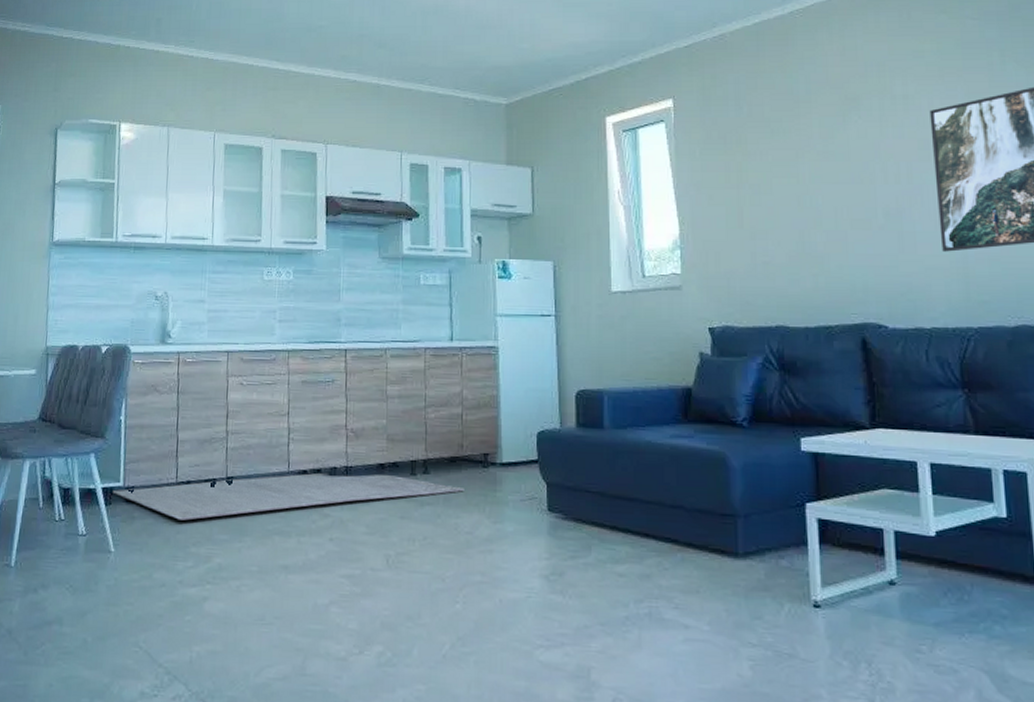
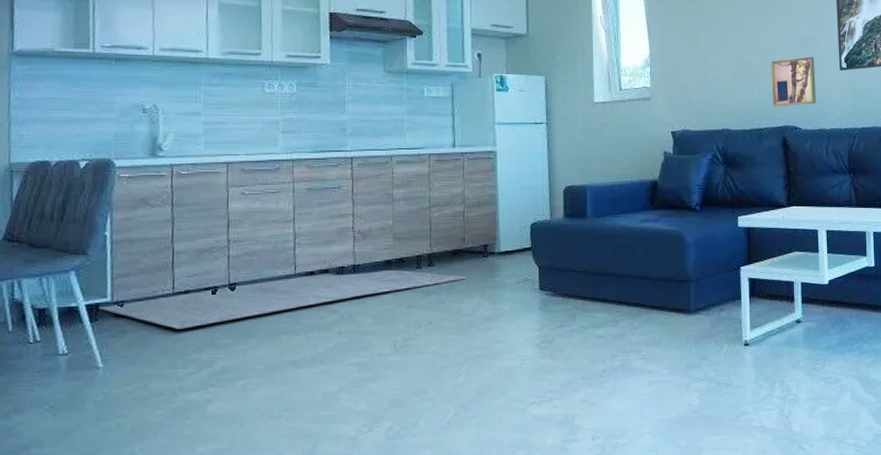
wall art: none [842,233,910,299] -> present [771,56,817,107]

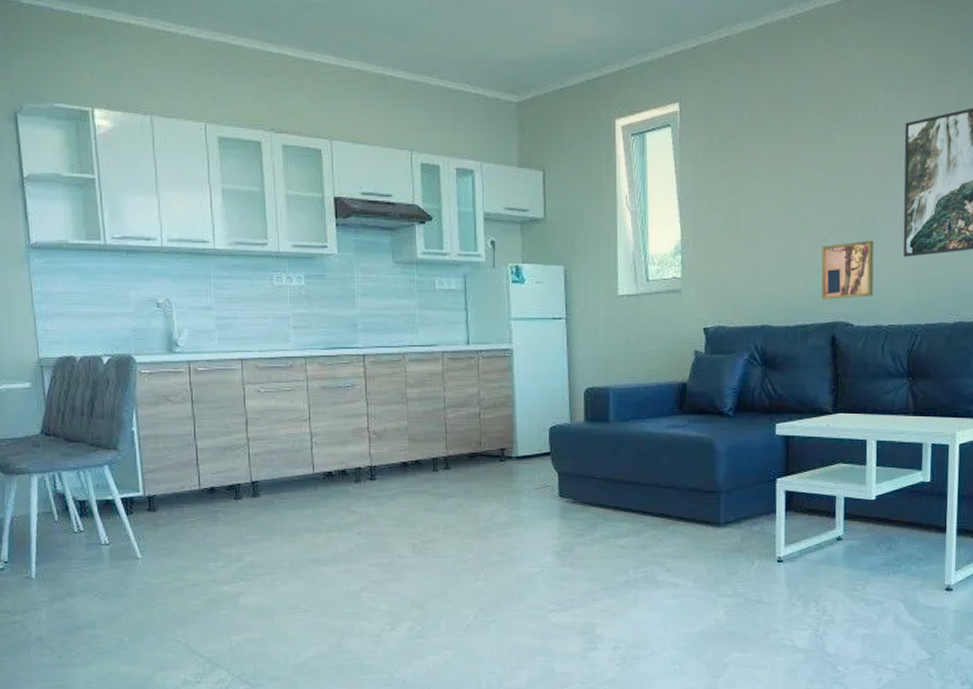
rug: present [98,269,466,329] -> none [133,471,483,524]

